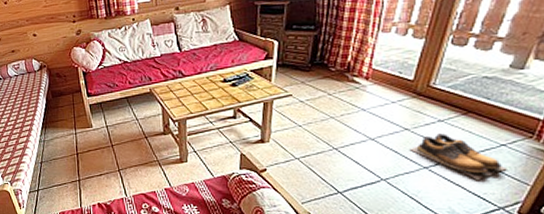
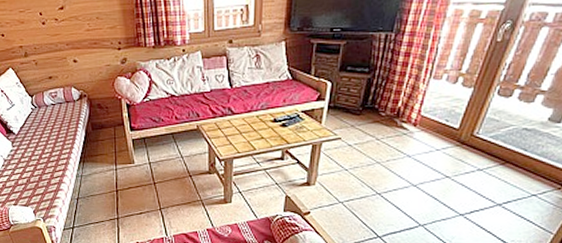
shoes: present [409,133,507,180] -> none [448,182,535,228]

